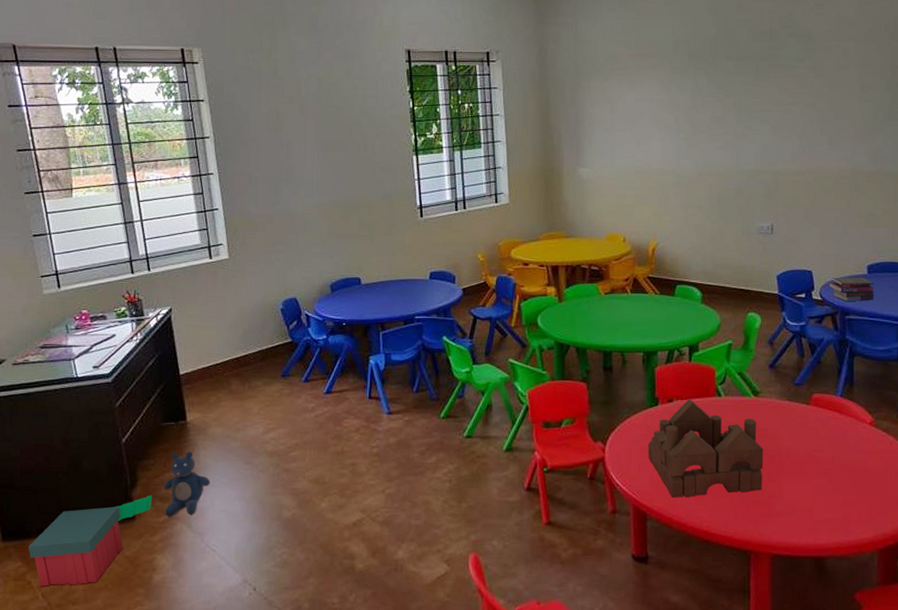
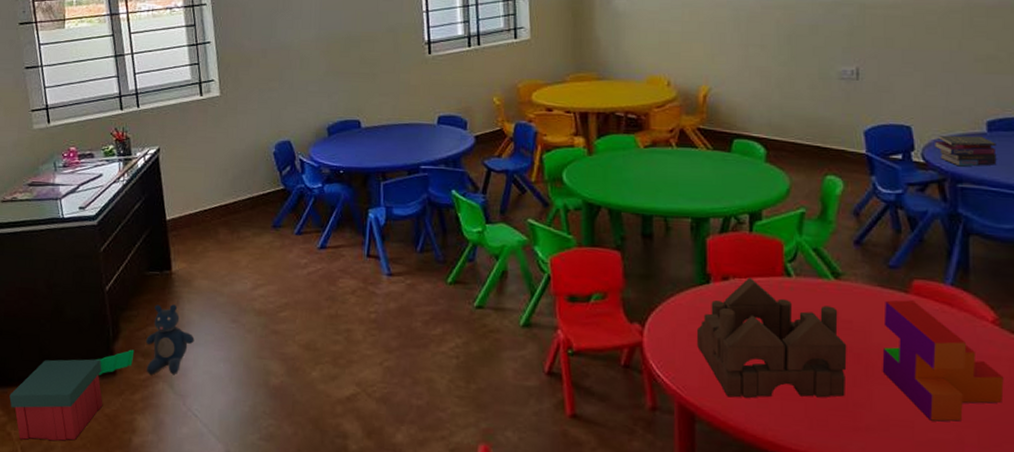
toy blocks: none [790,410,878,504] -> present [882,300,1004,422]

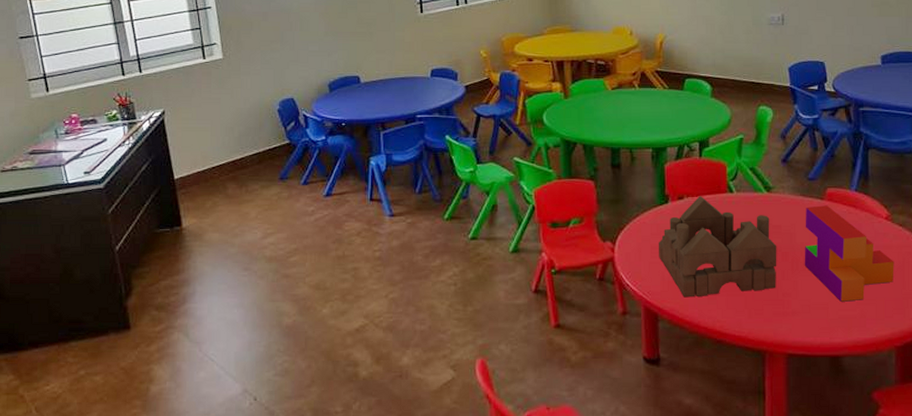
toy box: present [9,349,135,442] -> none [20,304,148,401]
stuffed animal: present [145,304,195,375] -> none [158,258,208,326]
books: present [935,135,997,167] -> none [842,68,888,94]

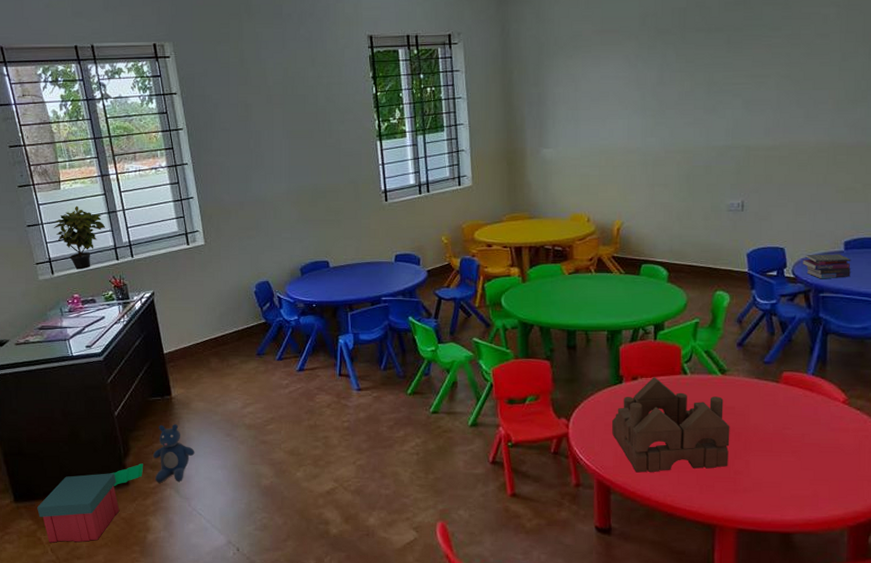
toy box: none [20,304,148,401] -> present [37,463,144,544]
potted plant: none [50,15,111,86] -> present [53,205,106,270]
stuffed animal: none [158,258,208,326] -> present [152,424,195,483]
toy blocks: present [804,205,894,302] -> none [757,388,850,481]
books: none [842,68,888,94] -> present [803,254,851,279]

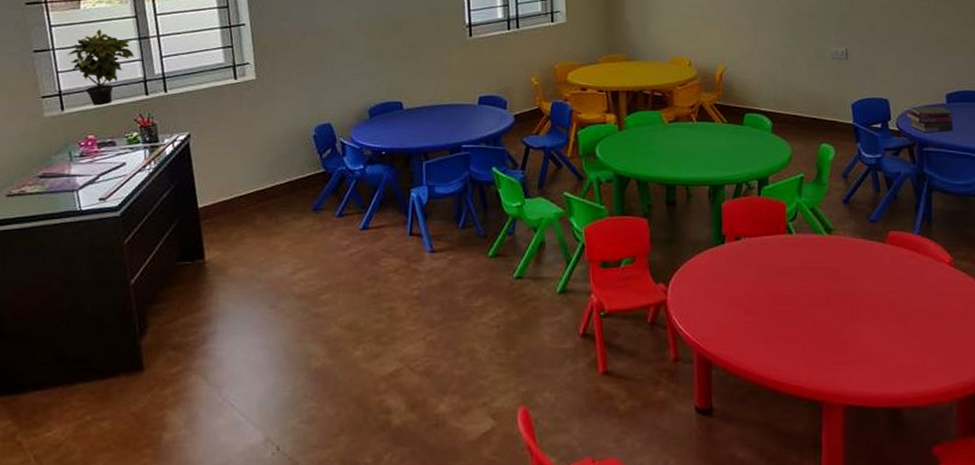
toy box: present [37,463,144,544] -> none [19,343,164,449]
stuffed animal: present [152,424,195,483] -> none [176,294,230,368]
toy building blocks: present [612,377,730,473] -> none [714,237,837,344]

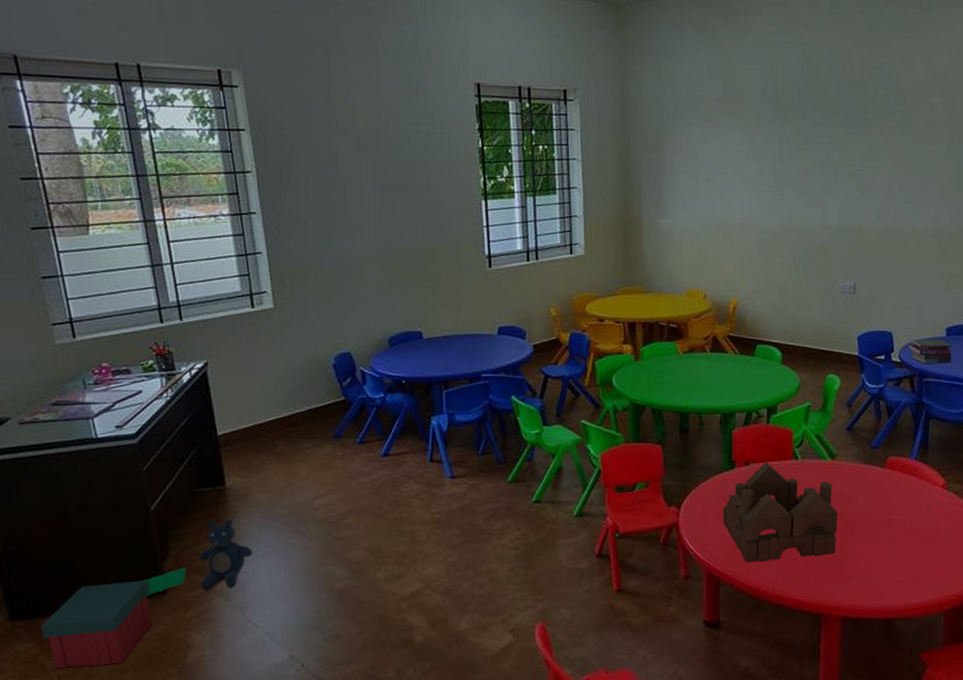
toy box: none [19,343,164,449] -> present [41,567,187,670]
potted plant: present [67,29,135,106] -> none [77,255,148,333]
stuffed animal: none [176,294,230,368] -> present [198,519,253,590]
toy building blocks: none [714,237,837,344] -> present [723,462,838,562]

